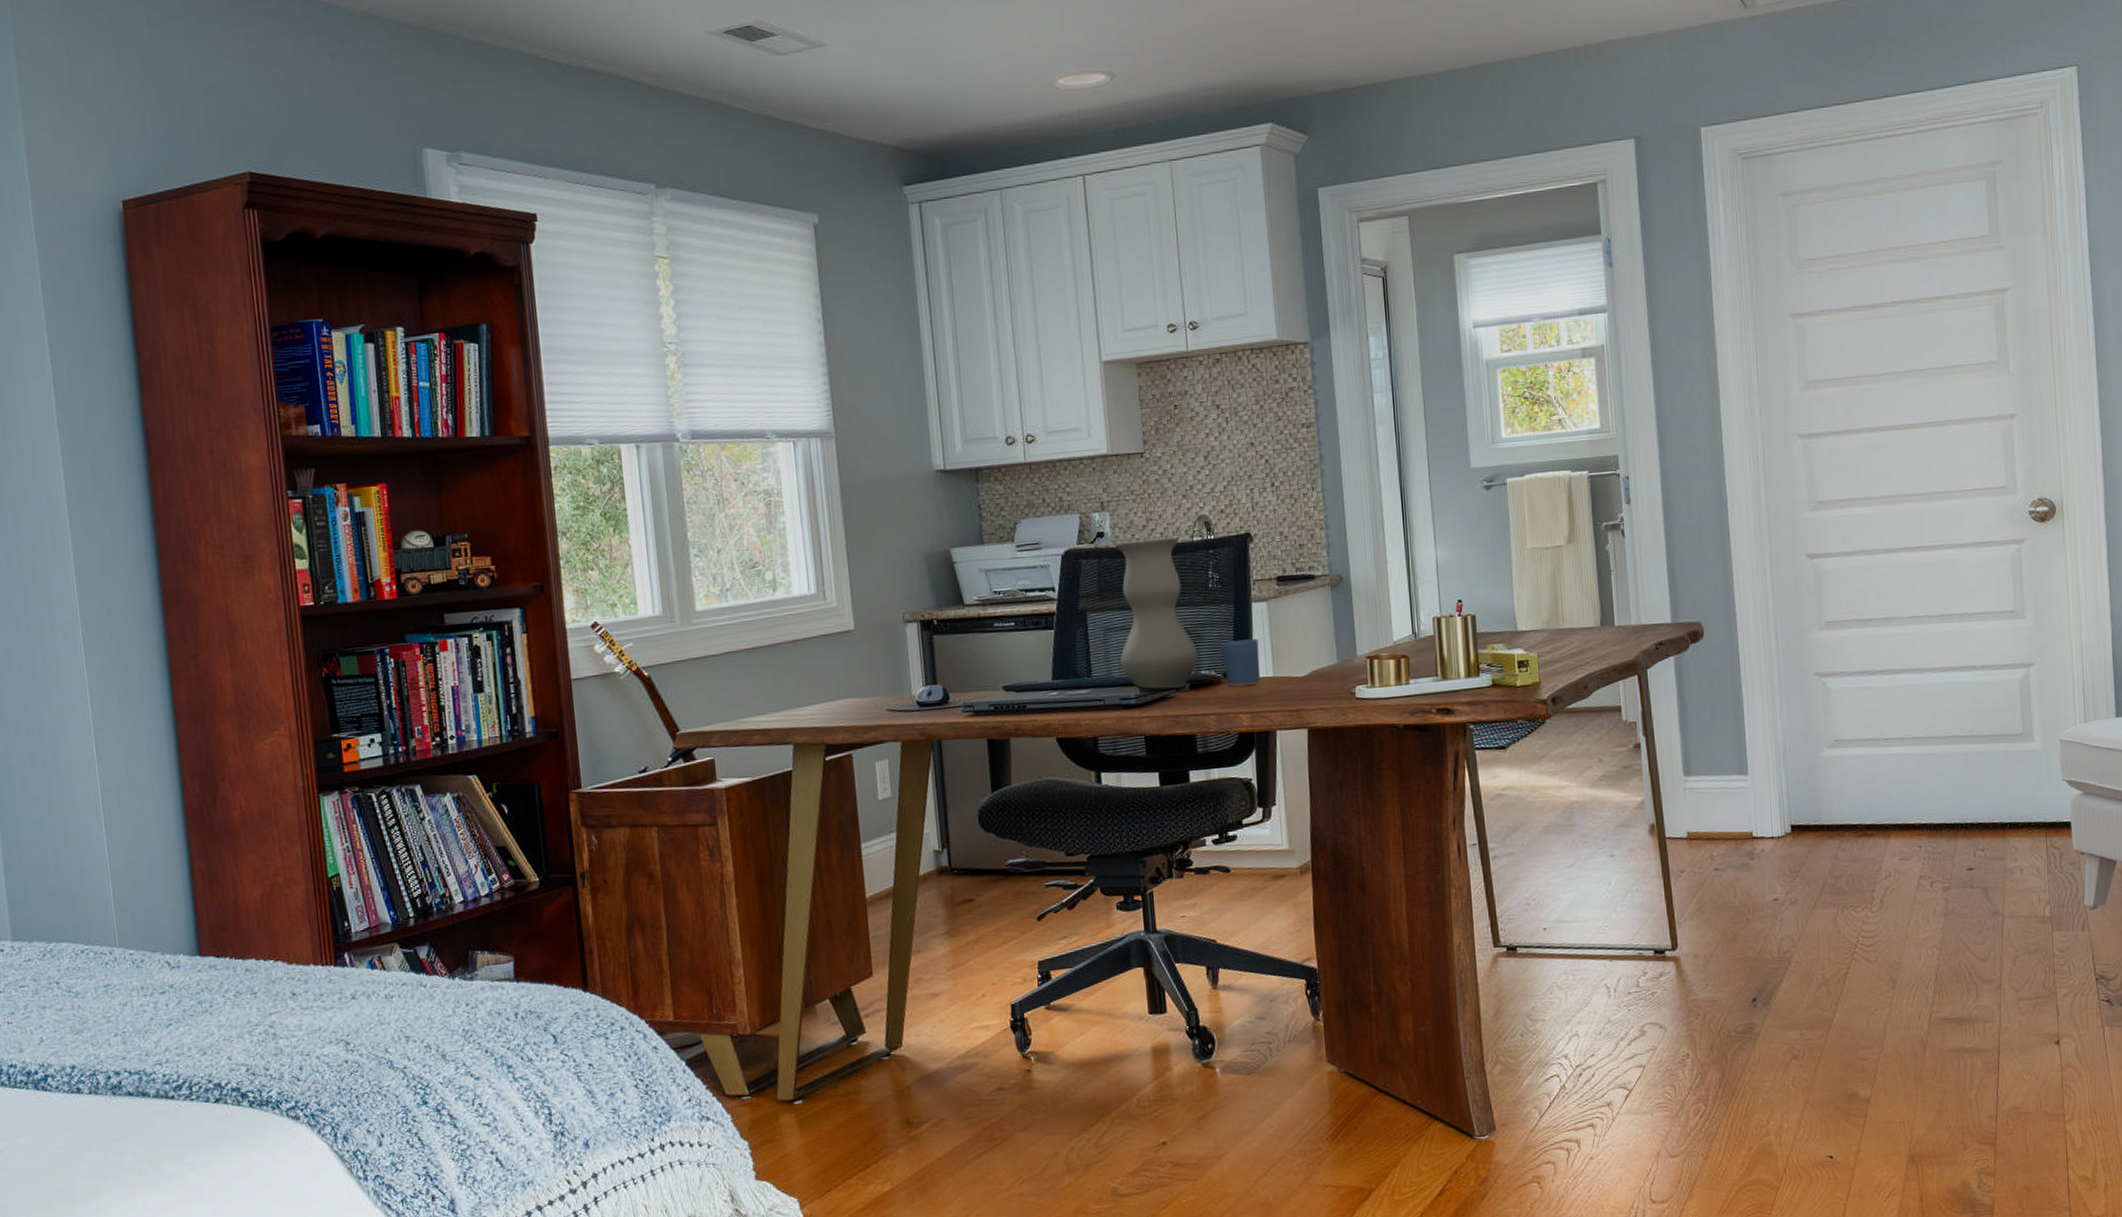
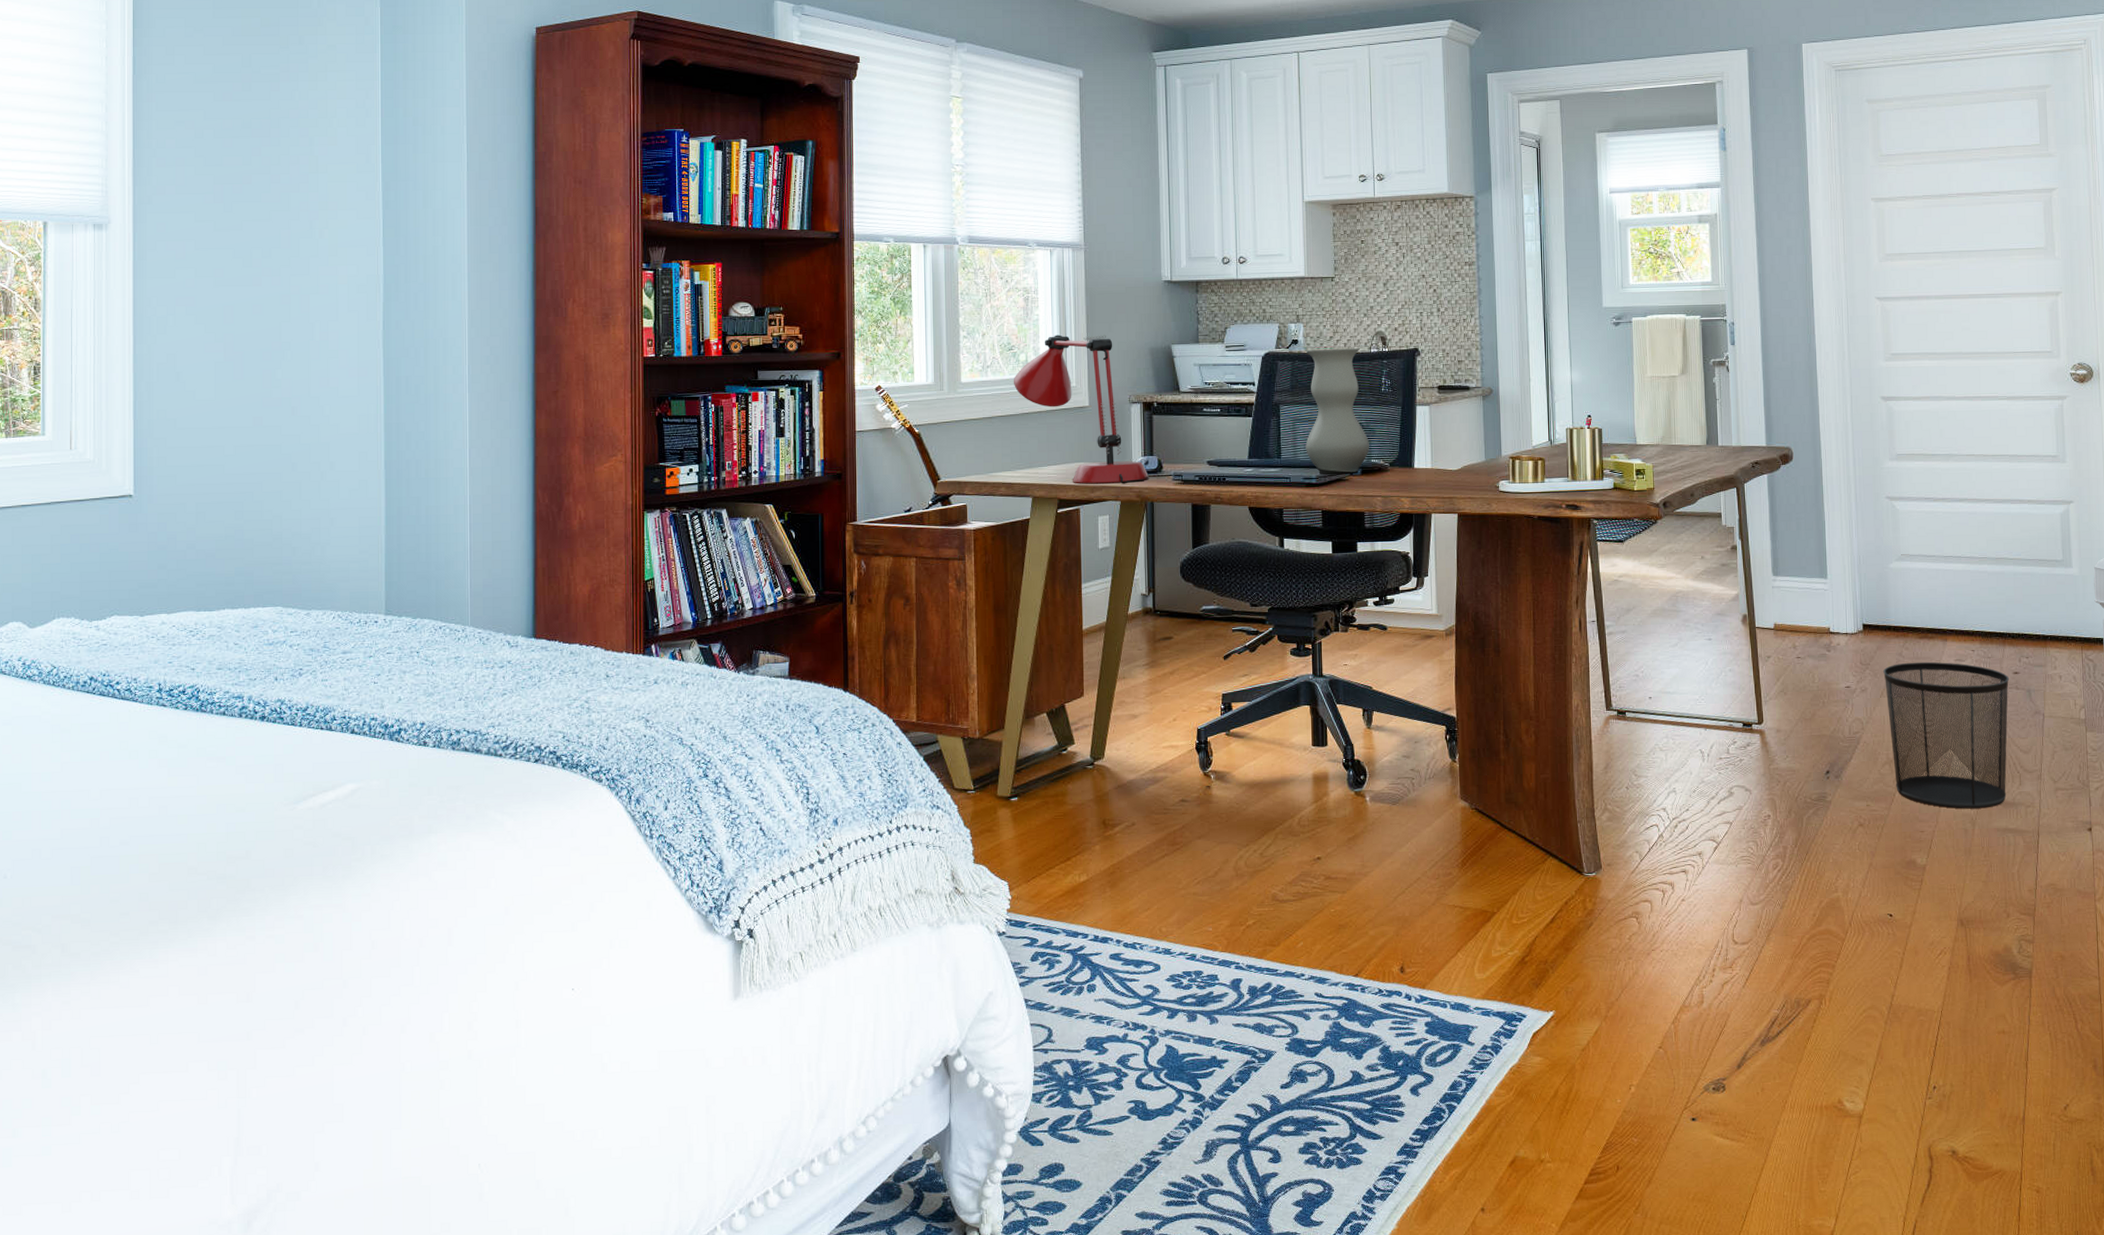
desk lamp: none [759,541,935,725] -> present [1013,335,1150,485]
mug: present [1221,638,1261,687] -> none [1389,436,1421,475]
waste bin: none [1816,862,1963,1031] -> present [1883,661,2010,809]

